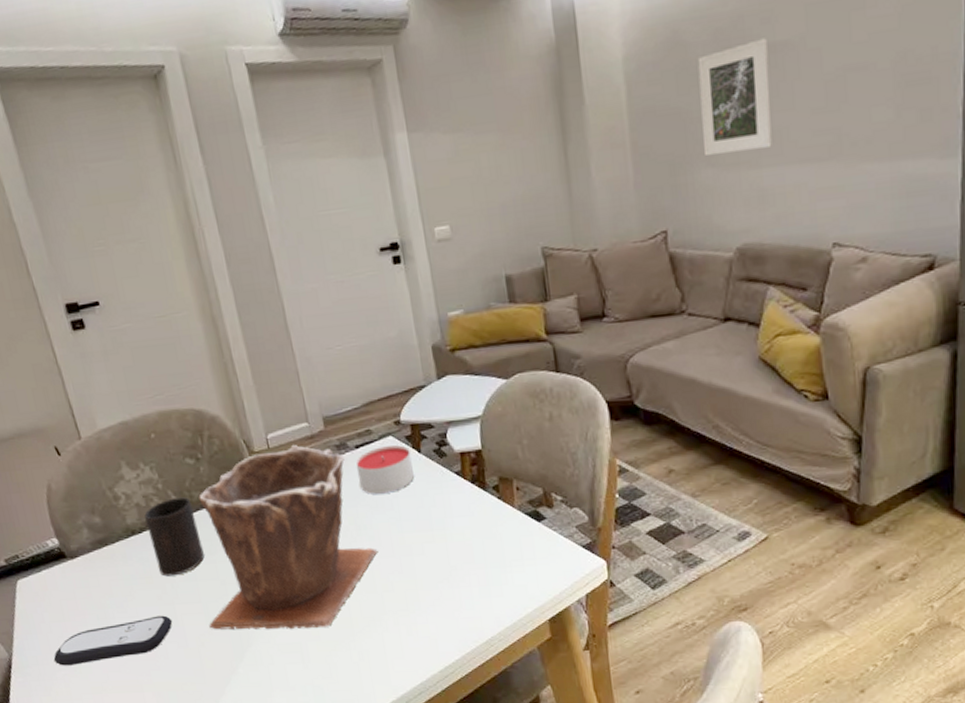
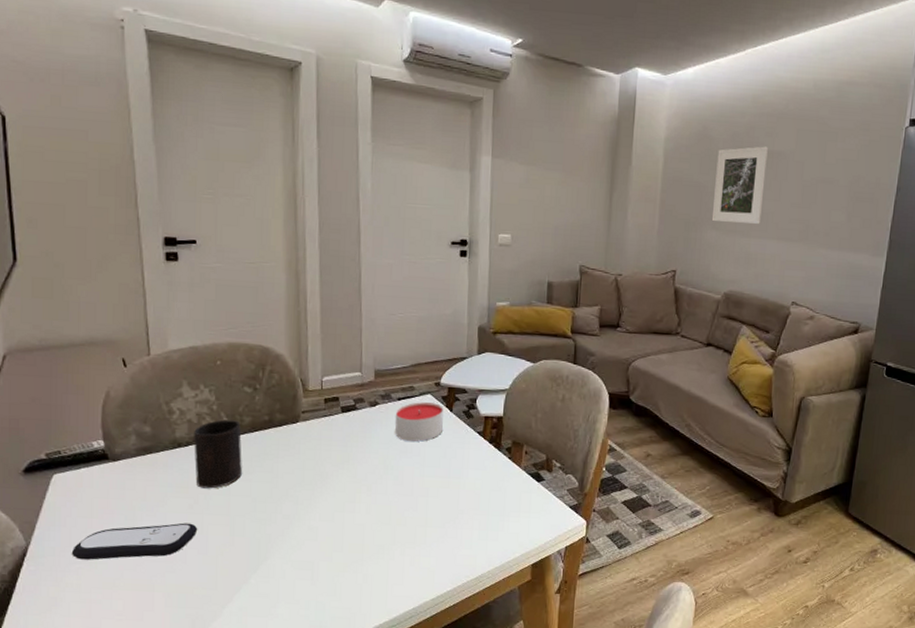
plant pot: present [198,444,378,630] -> none [232,388,399,550]

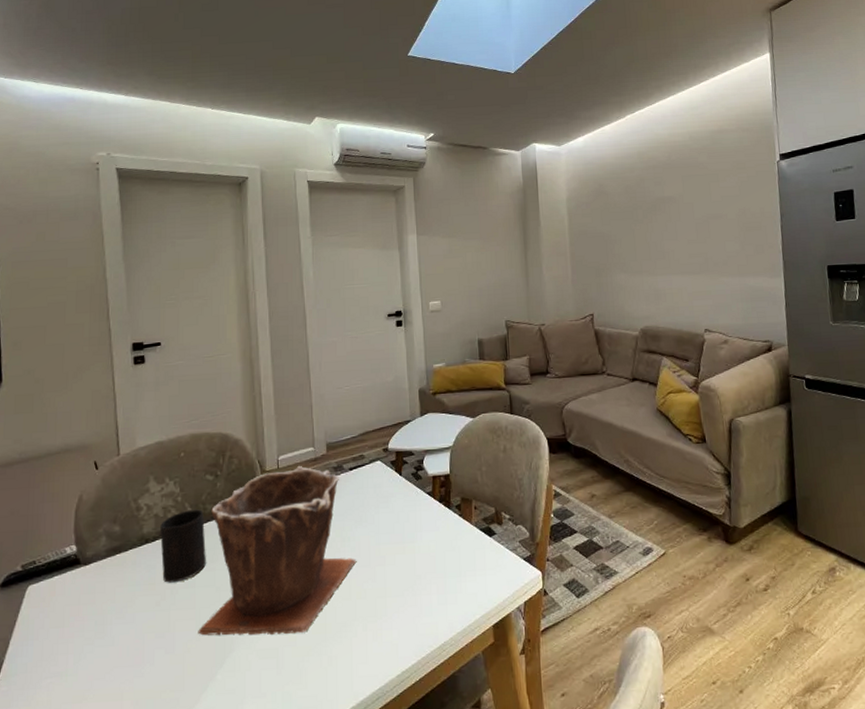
remote control: present [71,522,198,560] -> none [43,621,165,674]
plant pot: none [232,388,399,550] -> present [198,465,357,636]
candle: present [395,402,444,442] -> none [348,469,394,510]
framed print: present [711,146,768,224] -> none [615,194,663,265]

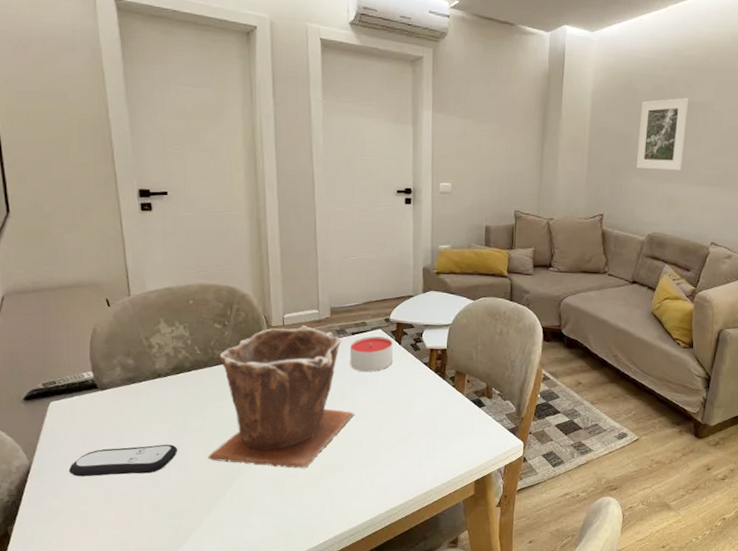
remote control: none [43,621,165,674] -> present [68,444,178,477]
cup: present [160,509,206,583] -> none [172,353,215,414]
candle: none [348,469,394,510] -> present [349,336,393,372]
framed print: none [615,194,663,265] -> present [636,97,689,170]

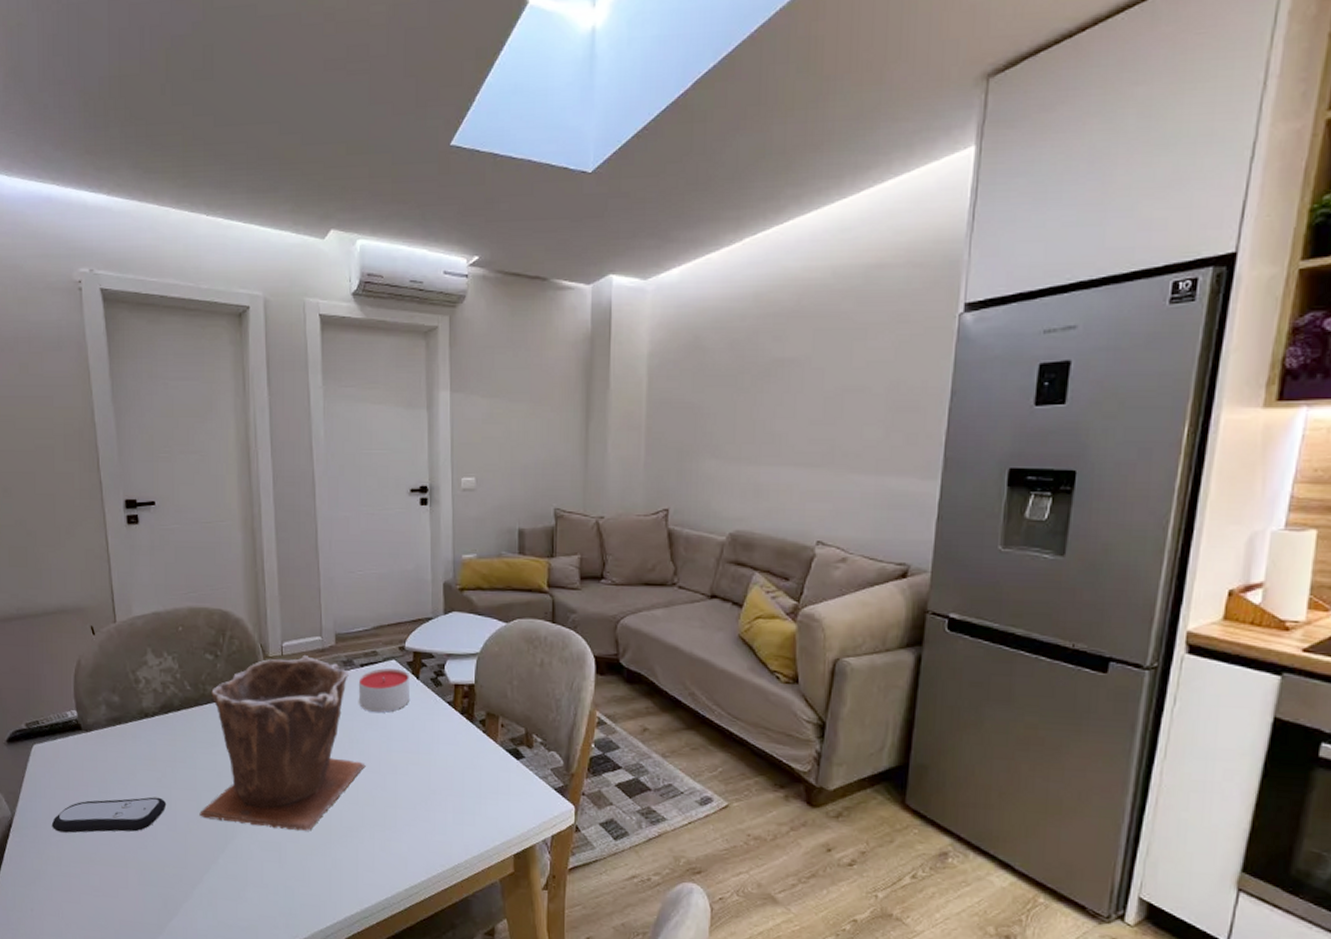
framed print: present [636,97,689,170] -> none [709,353,777,448]

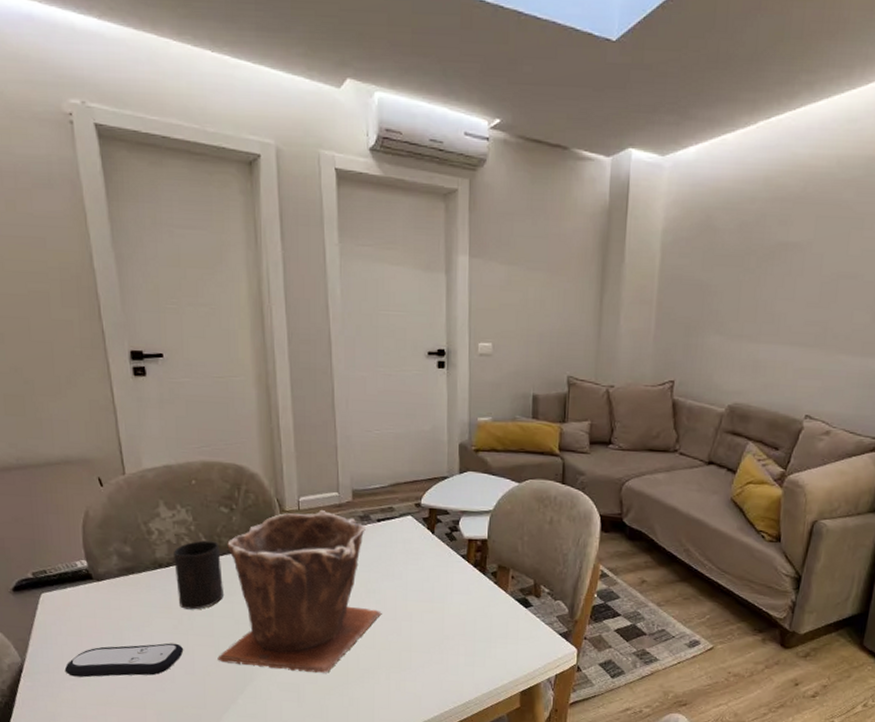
cup: none [160,689,206,762] -> present [174,540,223,610]
candle: present [358,668,409,713] -> none [375,523,425,565]

